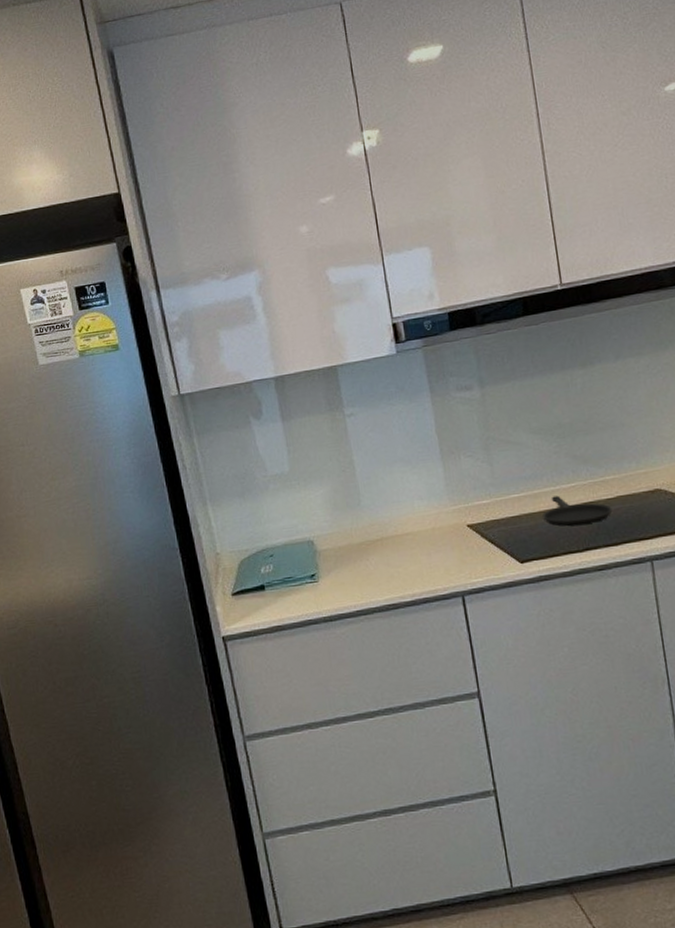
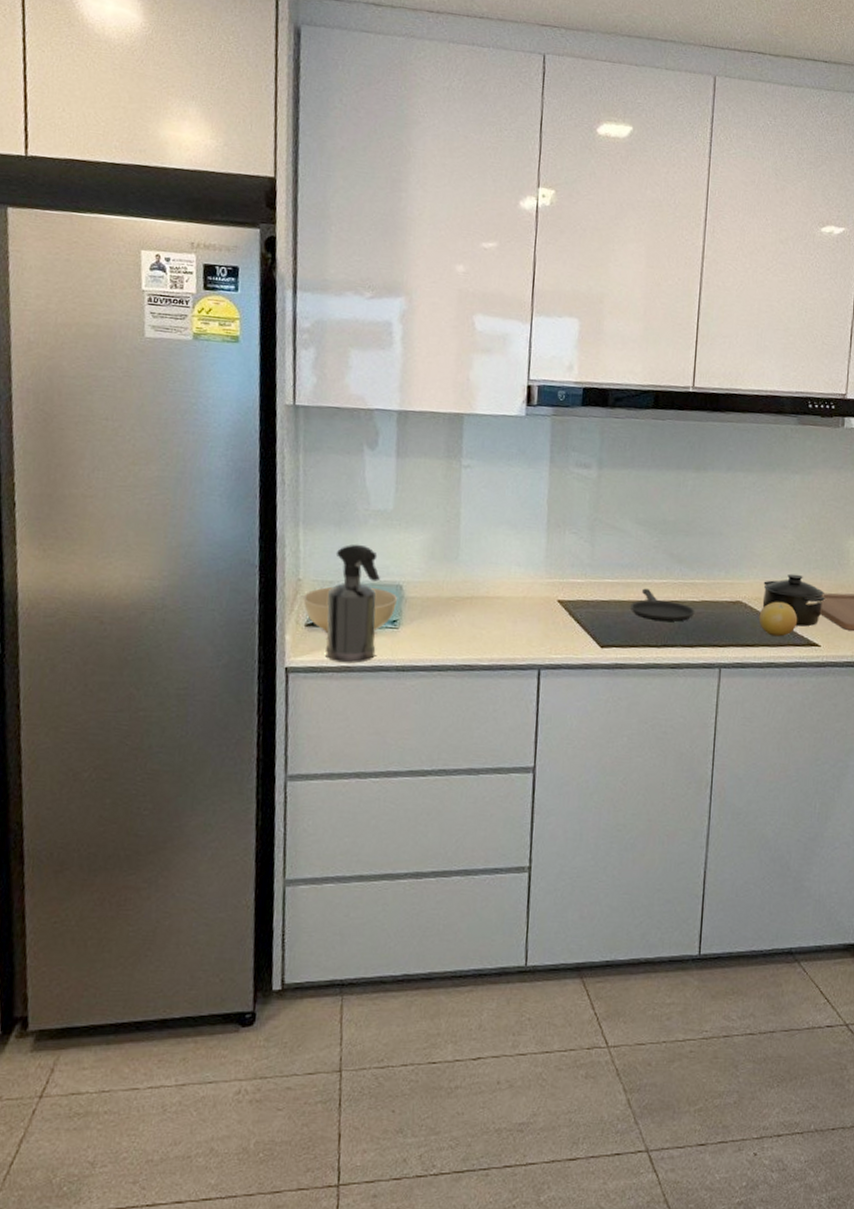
bowl: none [224,547,312,599] -> present [303,586,398,634]
spray bottle: none [245,510,302,624] -> present [325,544,380,664]

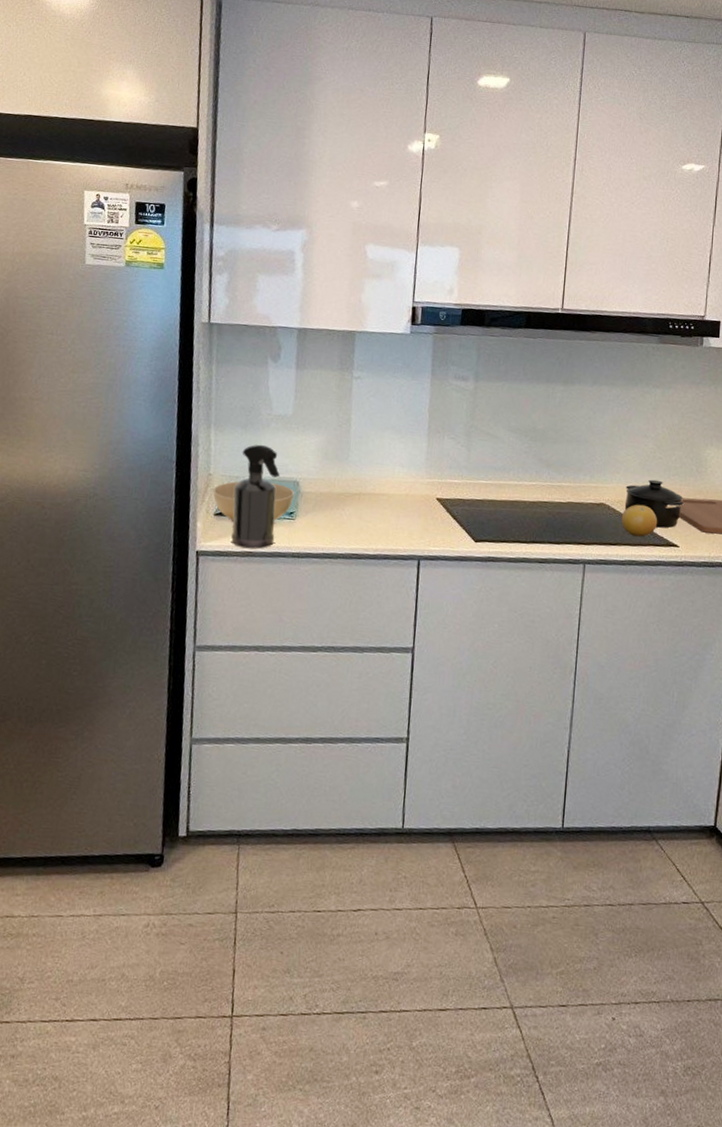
frying pan: present [631,588,695,622] -> none [503,489,562,521]

